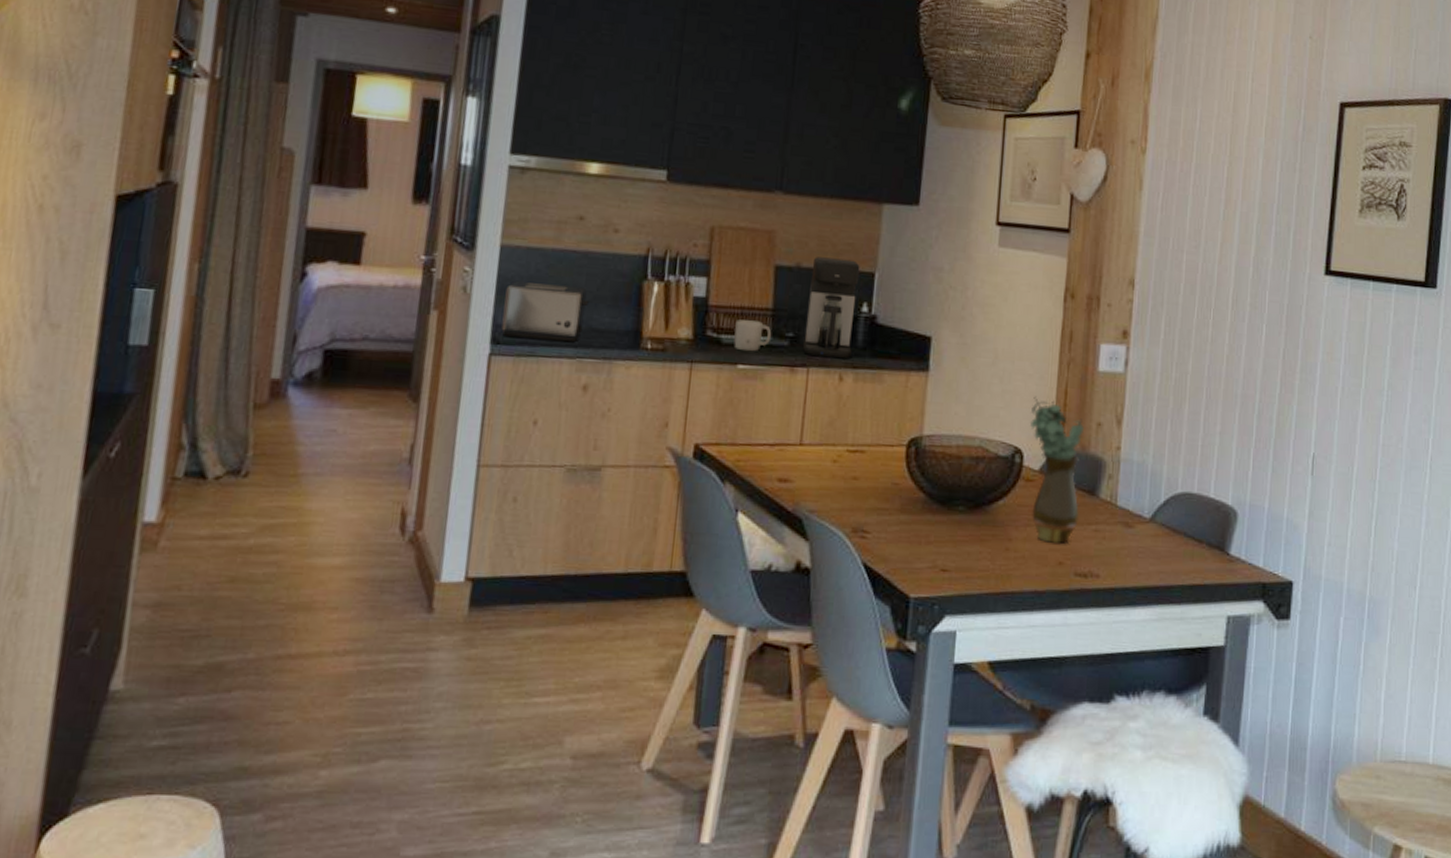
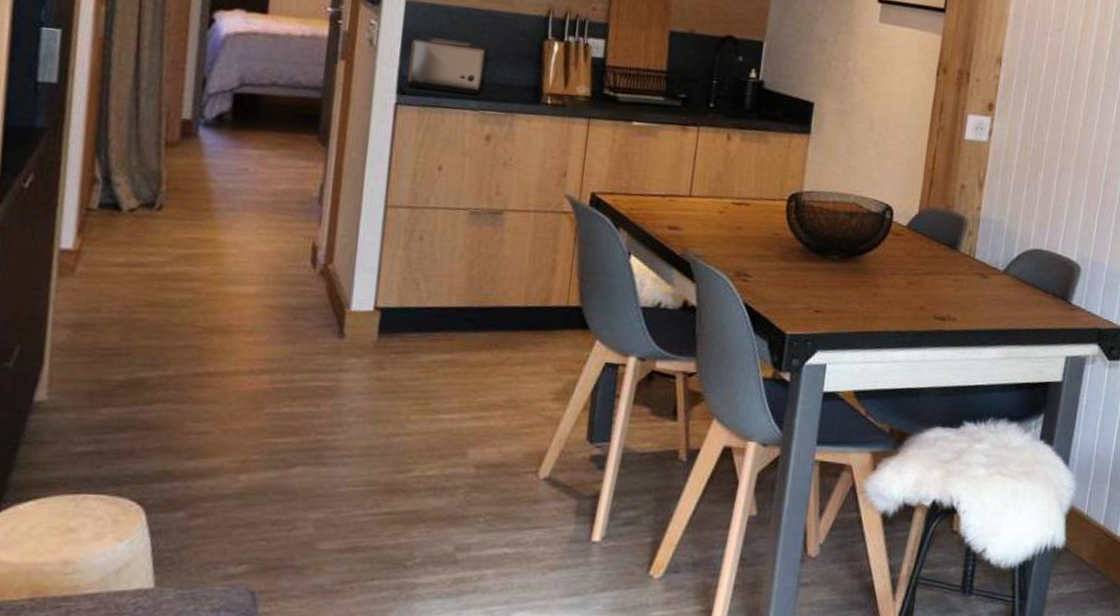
mug: present [734,319,772,352] -> none [629,80,666,111]
coffee maker: present [802,257,860,360] -> none [693,24,750,121]
vase: present [1029,396,1084,545] -> none [898,159,949,291]

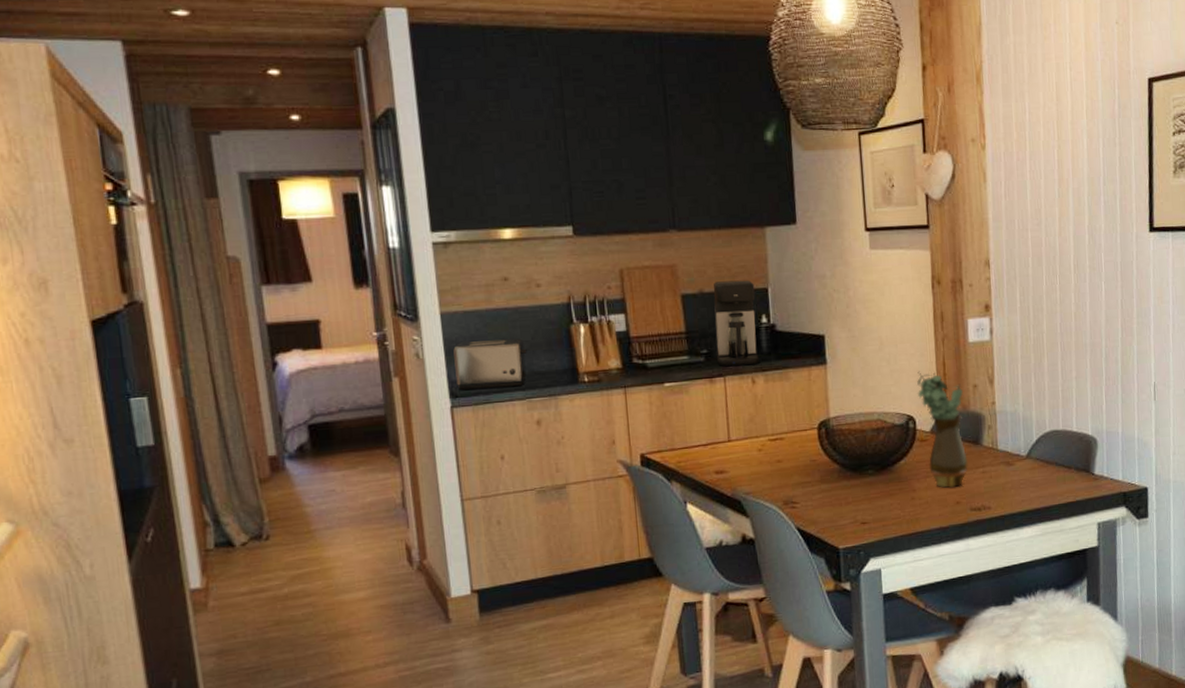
coffee maker: none [693,24,750,121] -> present [713,280,759,367]
vase: none [898,159,949,291] -> present [917,371,969,488]

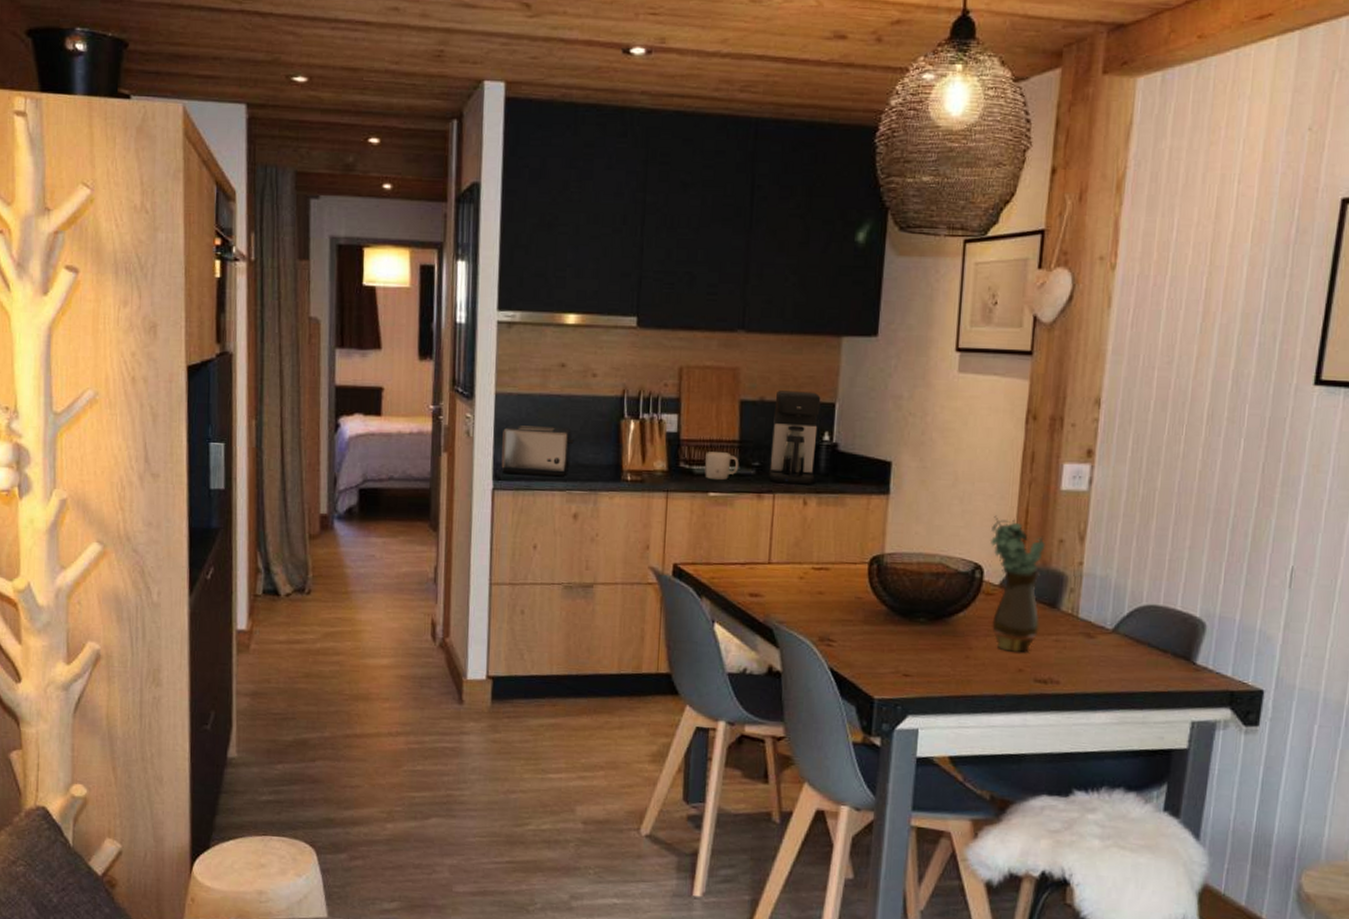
mug: none [656,344,689,372] -> present [705,452,740,481]

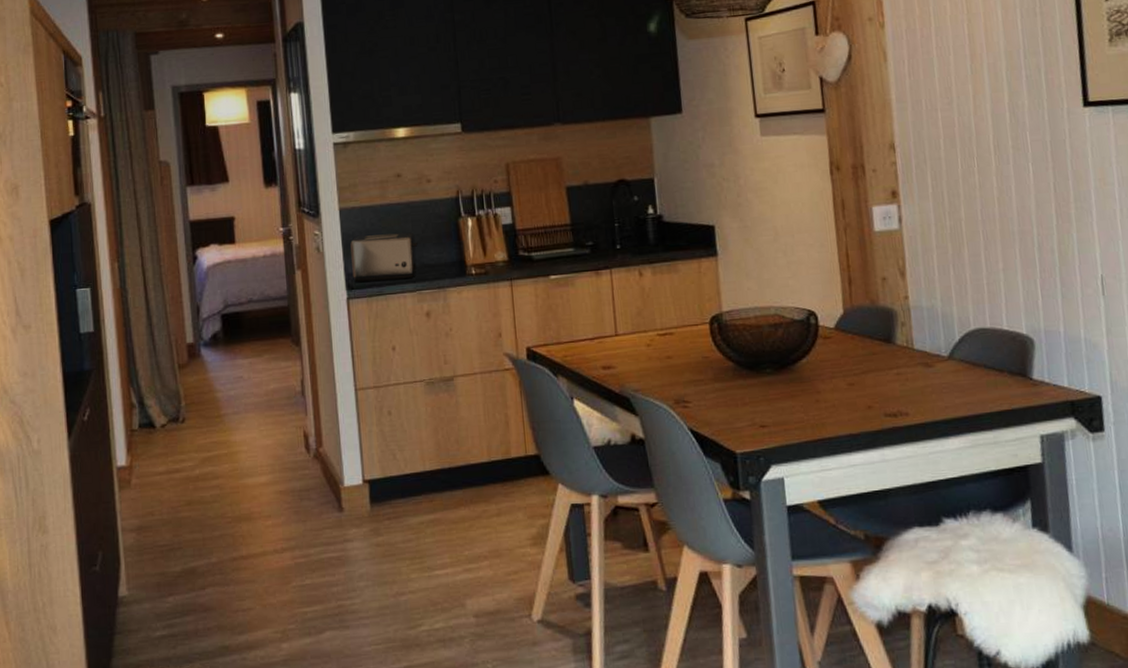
mug: present [705,452,740,481] -> none [542,236,575,264]
coffee maker: present [768,390,821,485] -> none [598,170,646,259]
vase: present [989,515,1045,653] -> none [817,262,881,391]

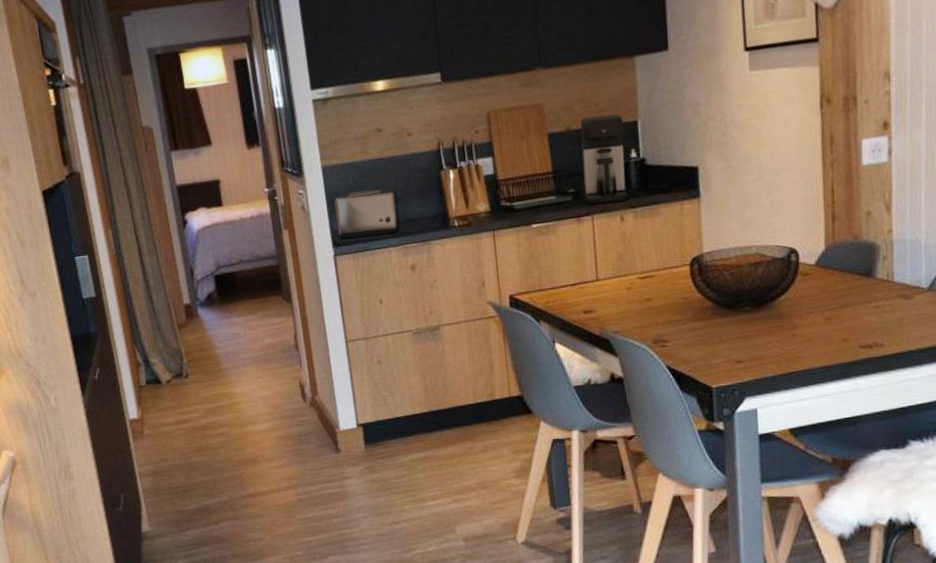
coffee maker: none [598,170,646,259] -> present [580,113,628,206]

